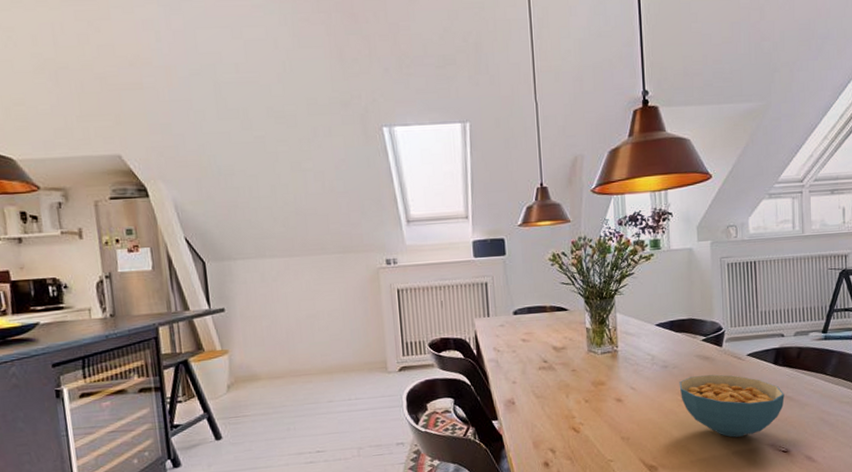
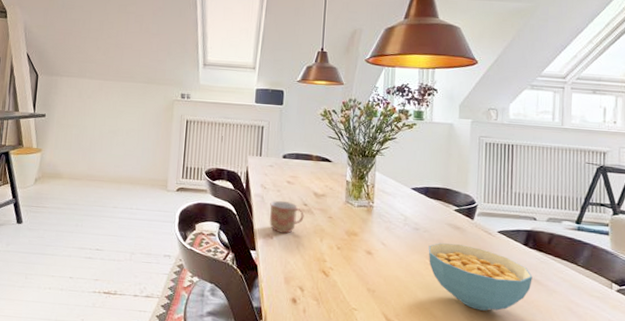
mug: none [506,361,546,397] -> present [270,201,304,234]

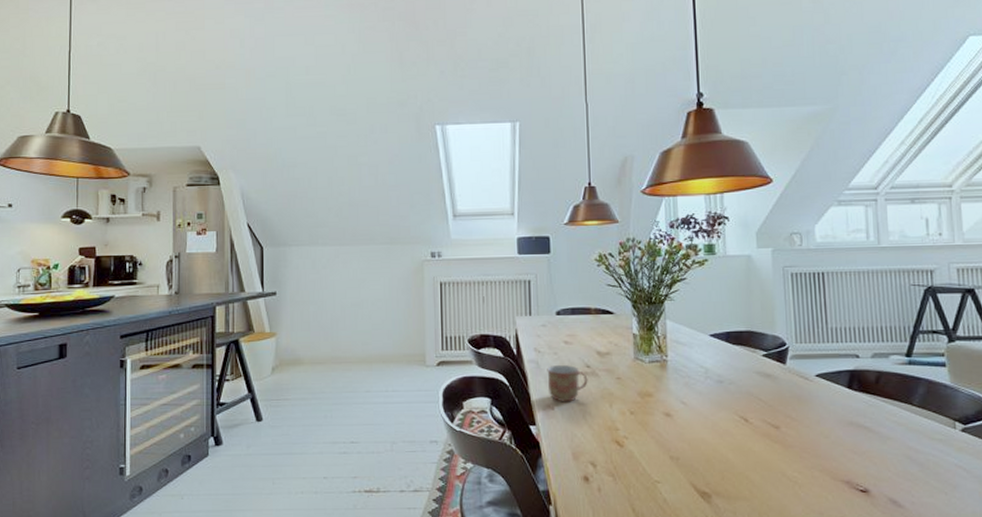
cereal bowl: present [428,243,533,311] -> none [736,394,862,469]

